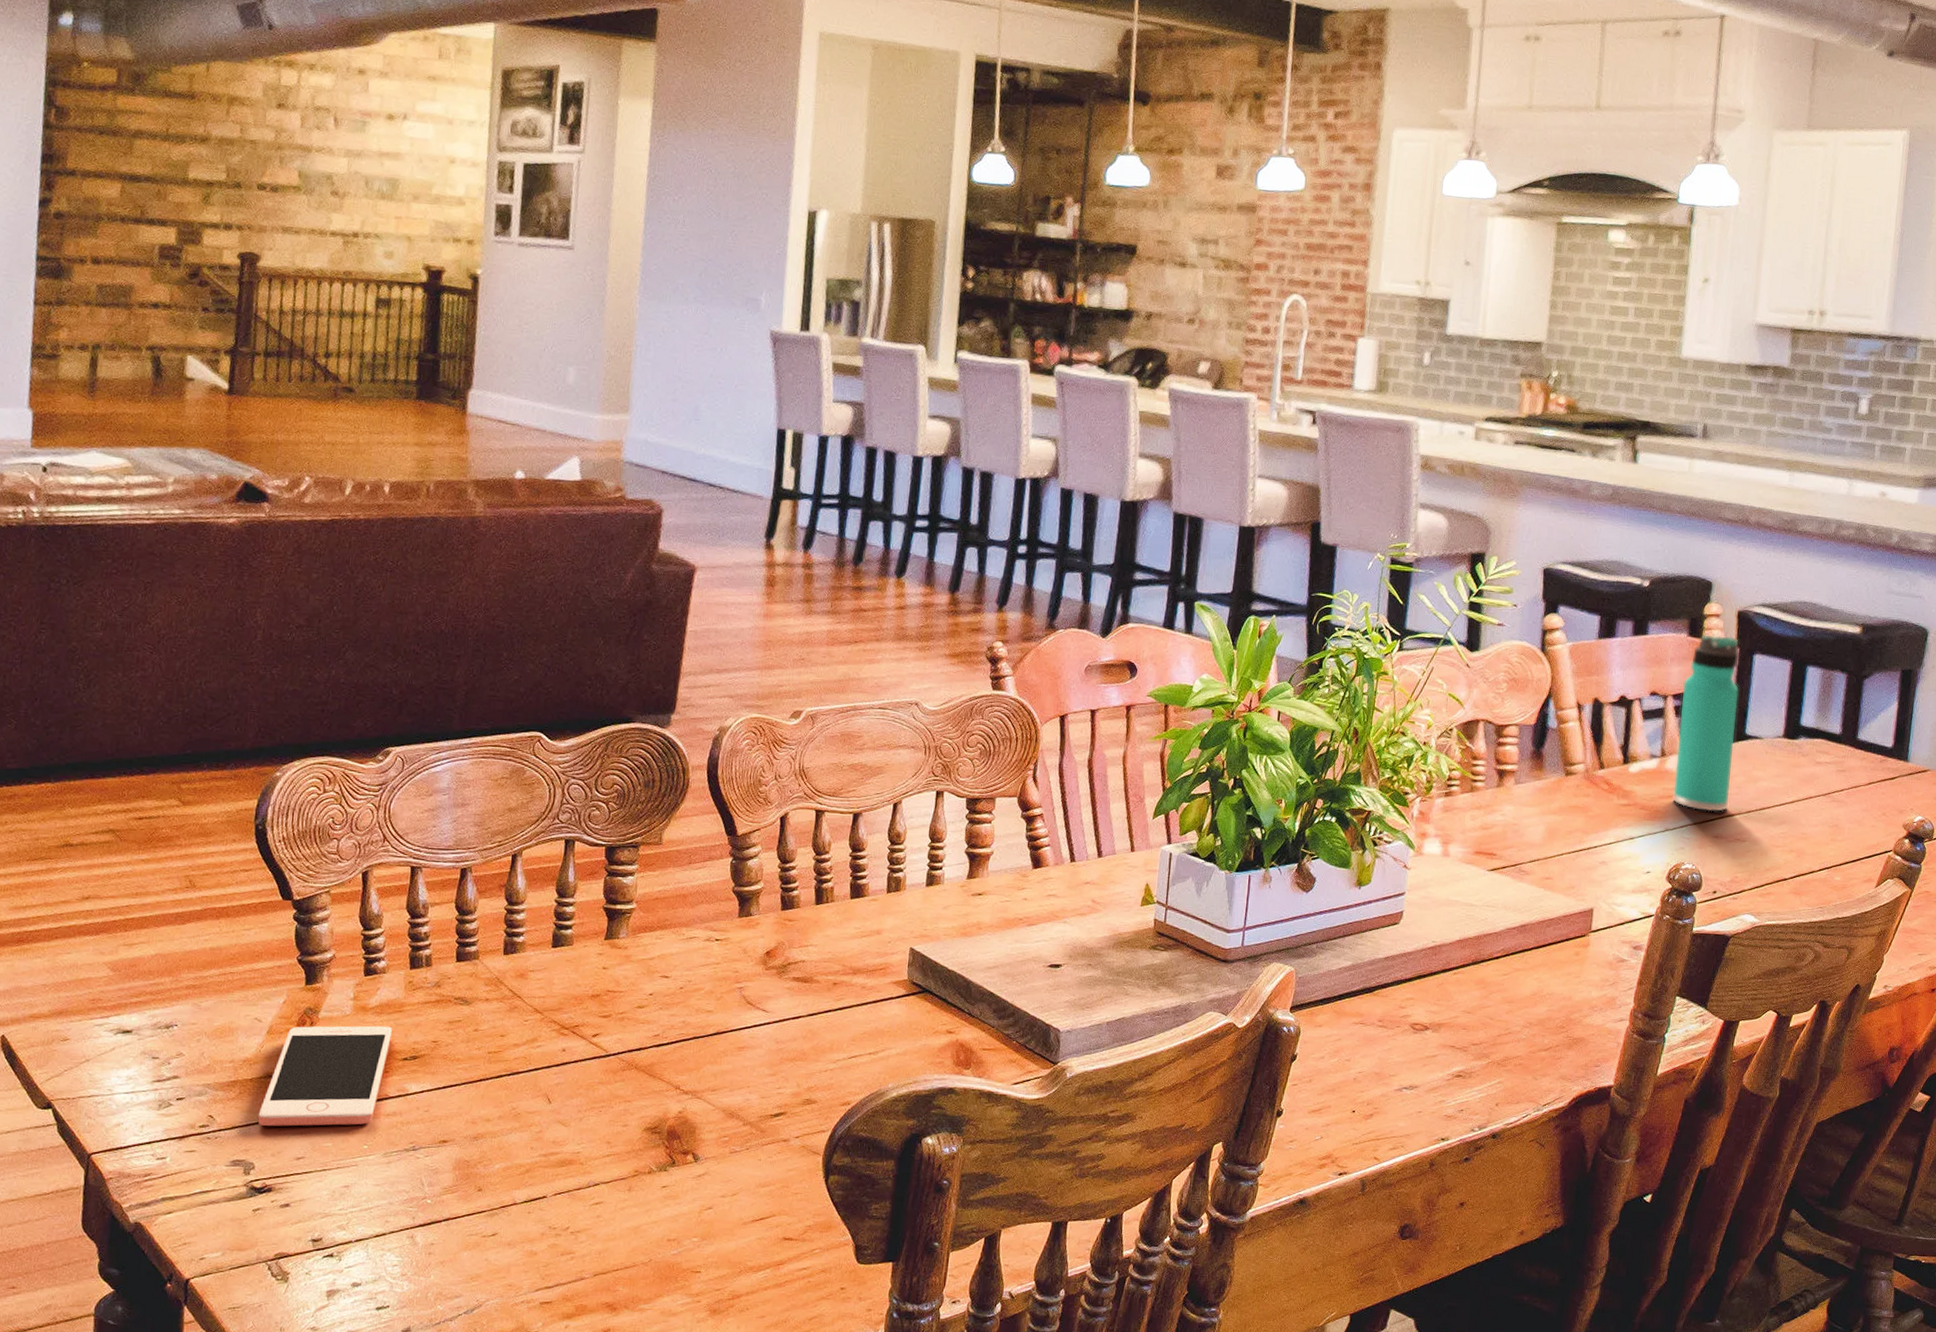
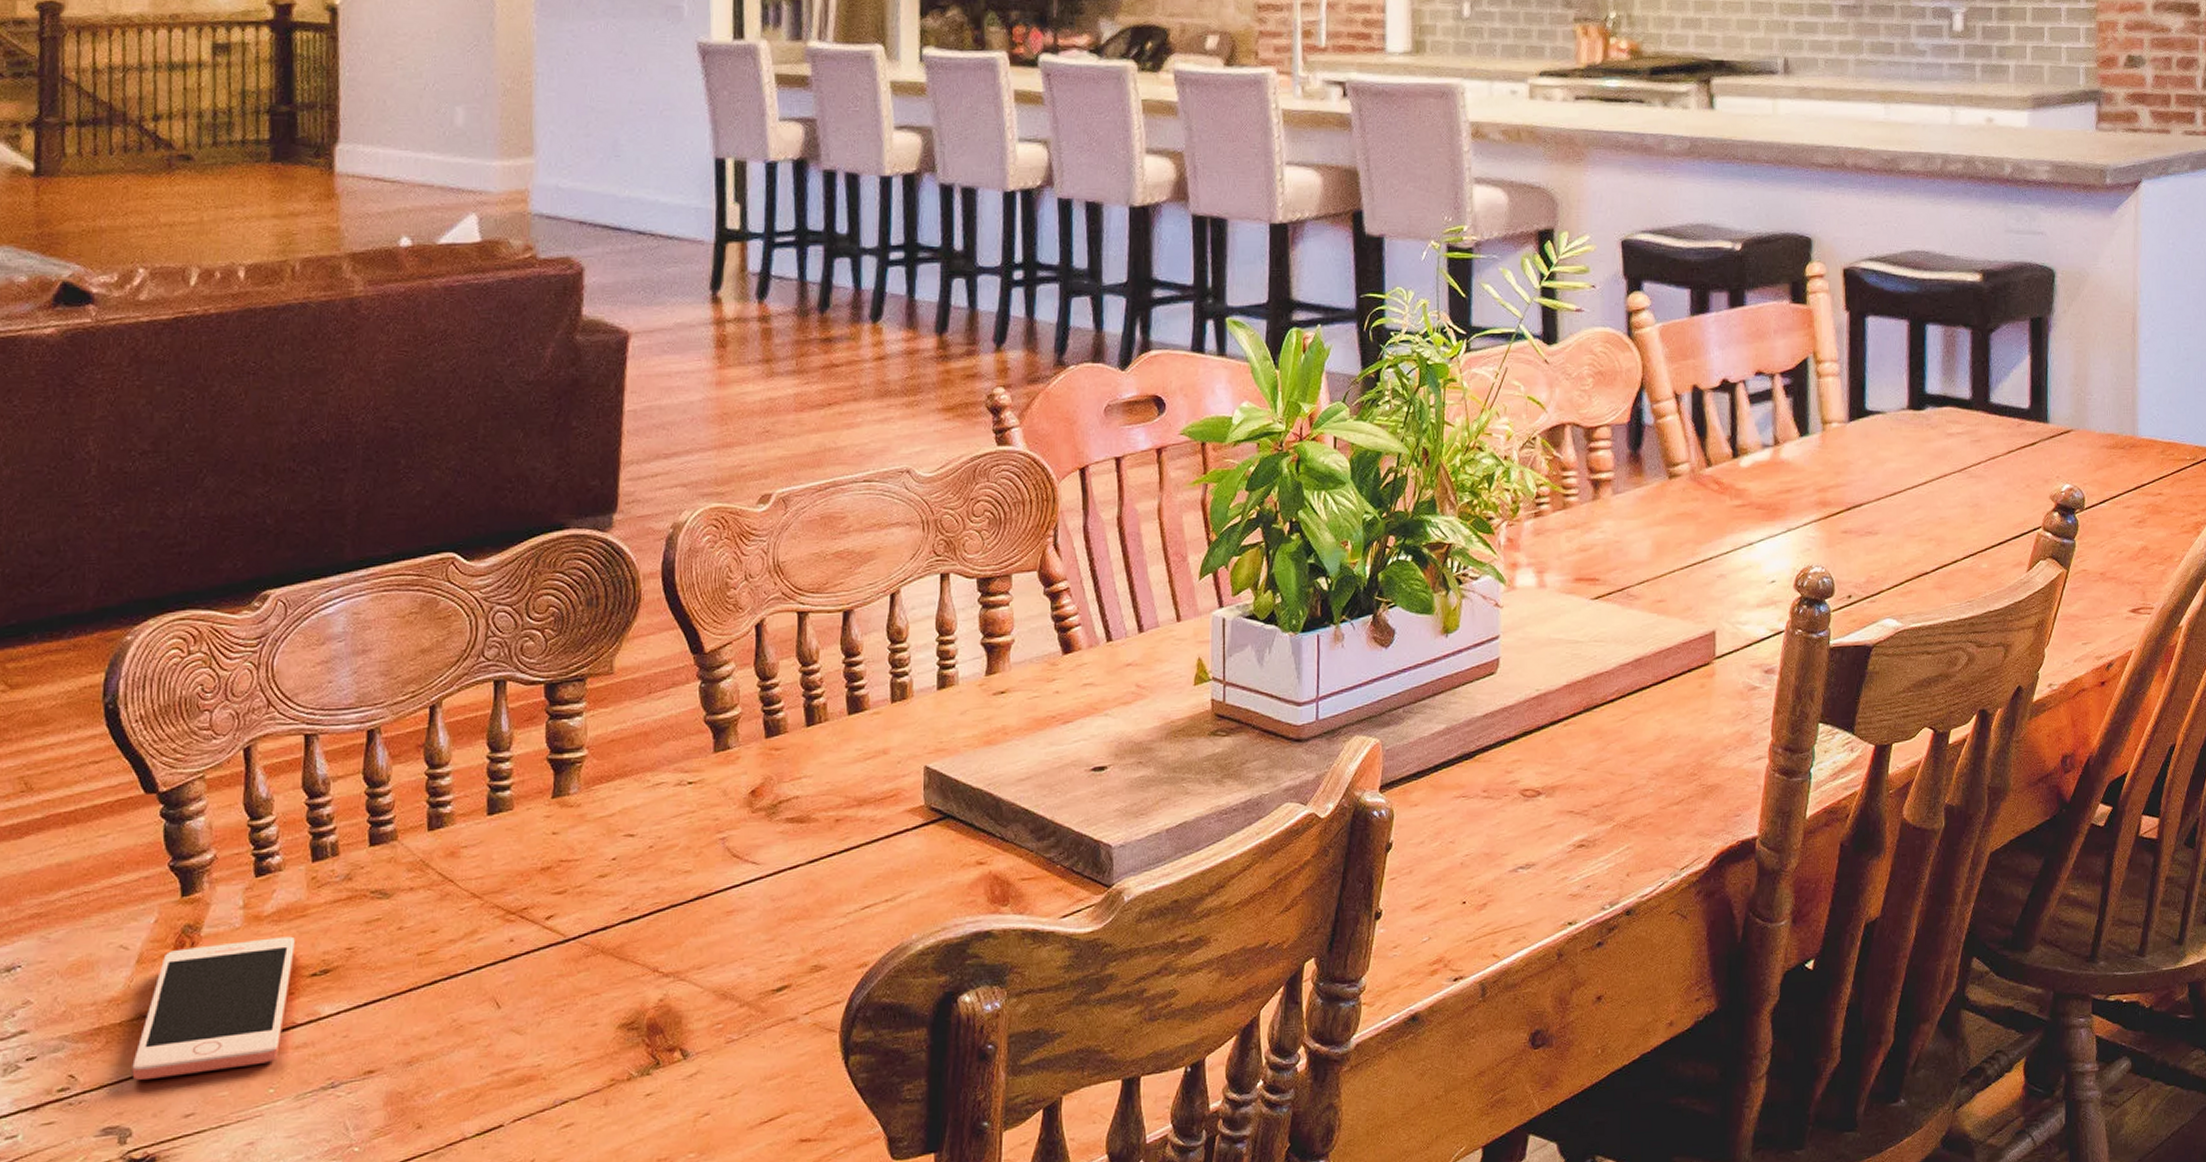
thermos bottle: present [1673,635,1740,812] -> none [1791,299,1854,503]

